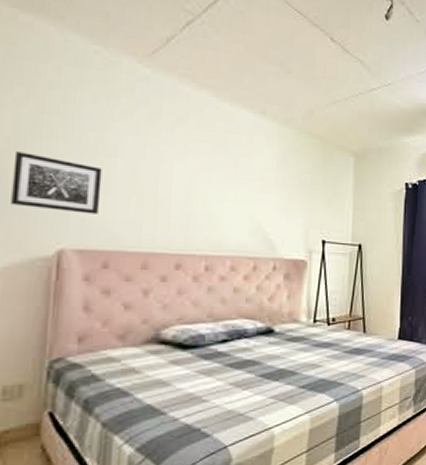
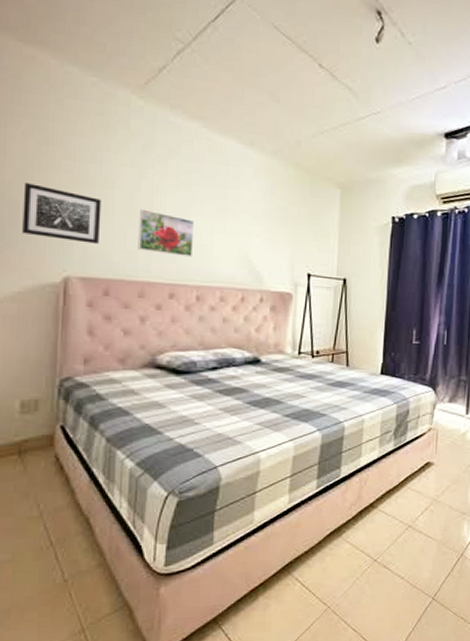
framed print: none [141,177,204,227] -> present [138,209,195,258]

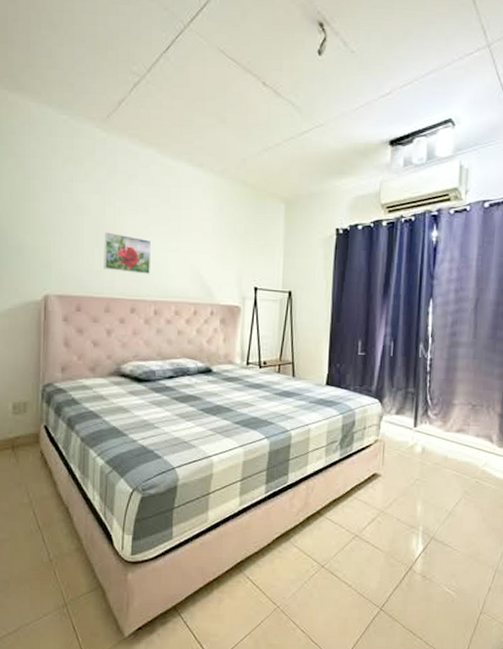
wall art: present [22,183,102,244] -> none [11,214,73,265]

